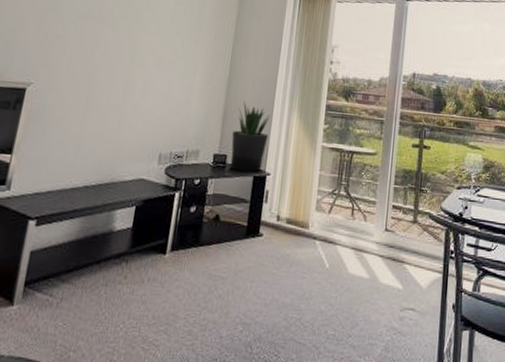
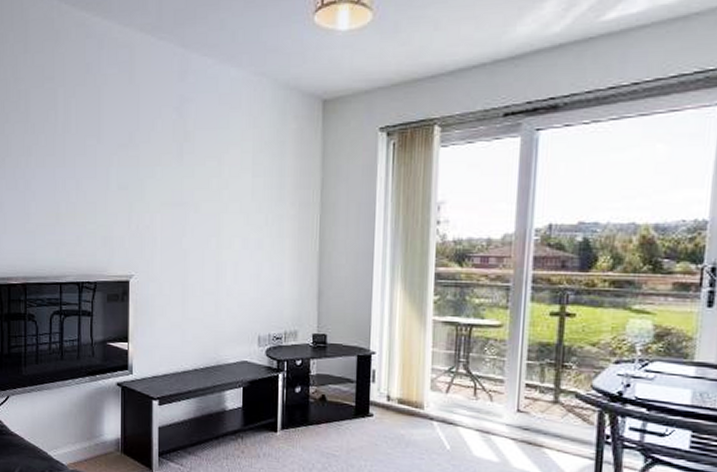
planter: present [230,101,270,172] -> none [330,276,370,351]

